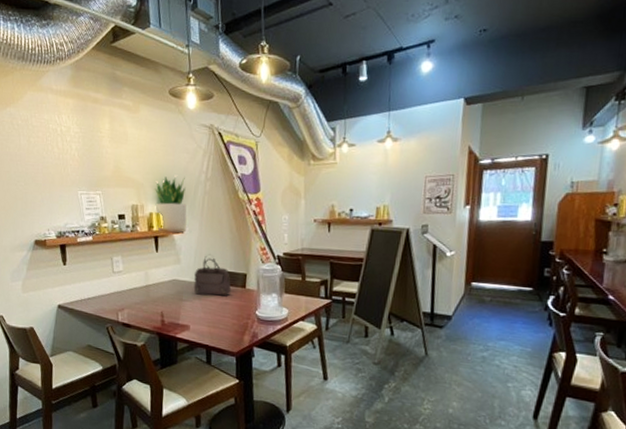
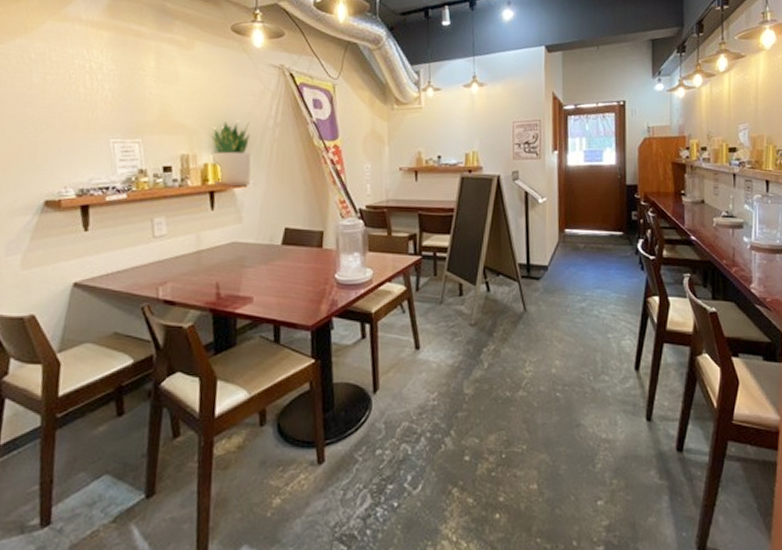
handbag: present [193,254,232,296] -> none [258,210,306,260]

